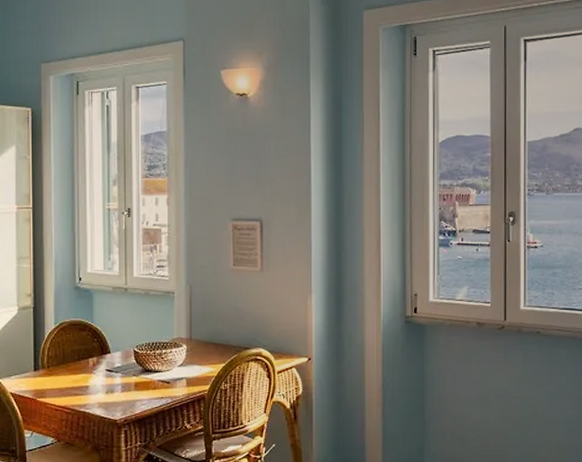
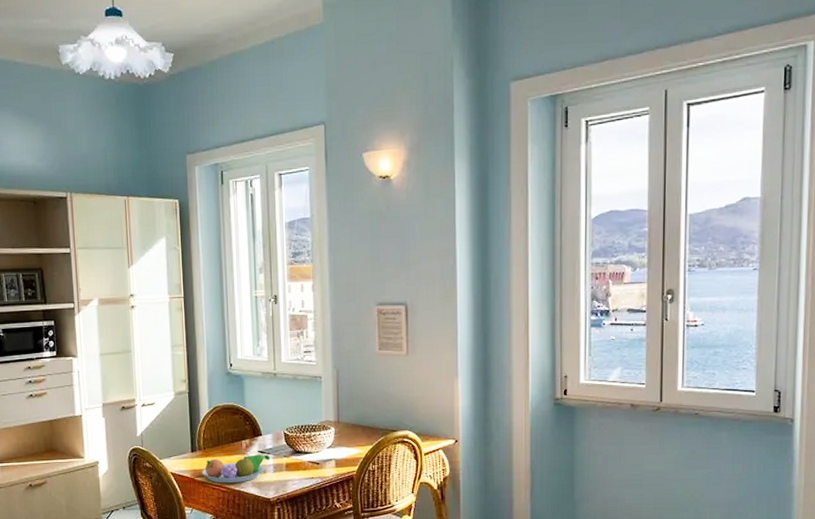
fruit bowl: none [45,373,119,404] -> present [202,454,271,484]

